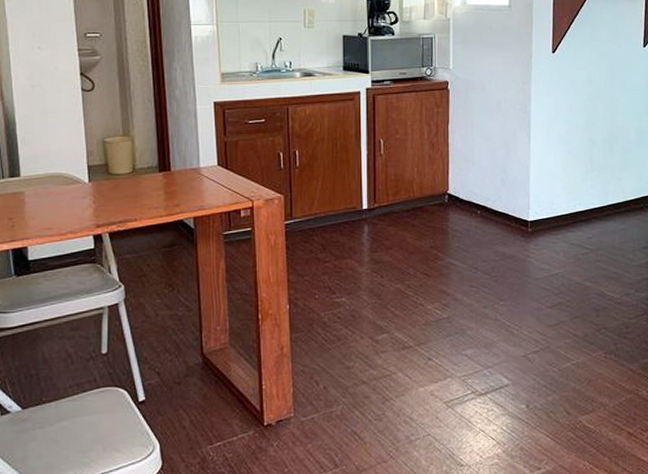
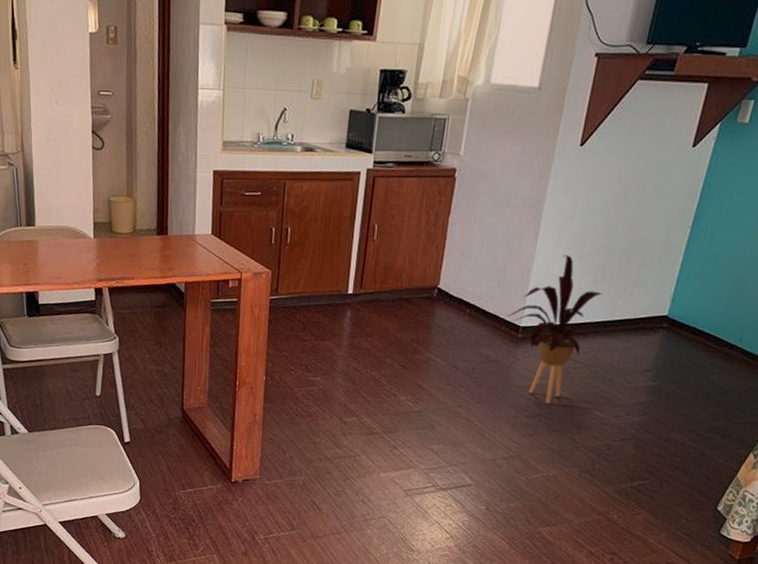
house plant: none [515,150,595,291] -> present [507,254,603,403]

